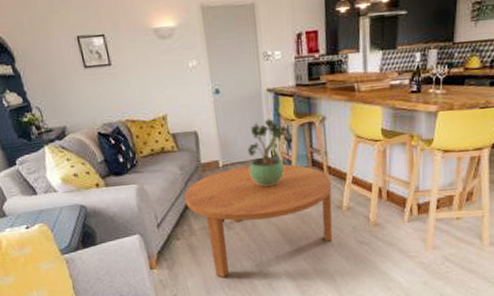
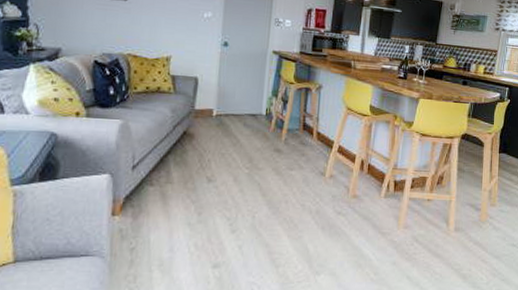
coffee table: present [184,164,333,278] -> none [169,119,319,234]
potted plant: present [247,118,288,186] -> none [242,77,286,143]

